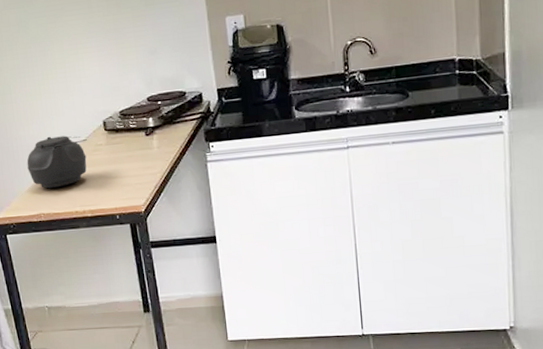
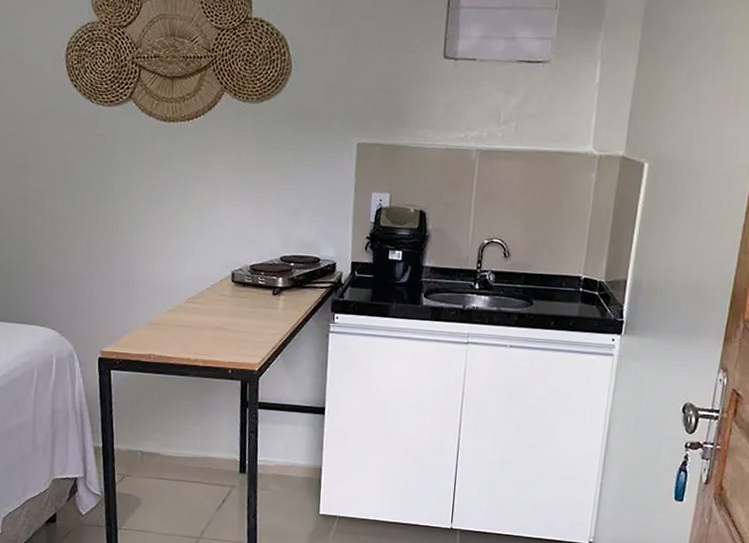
teapot: present [26,135,87,189] -> none [145,277,212,331]

